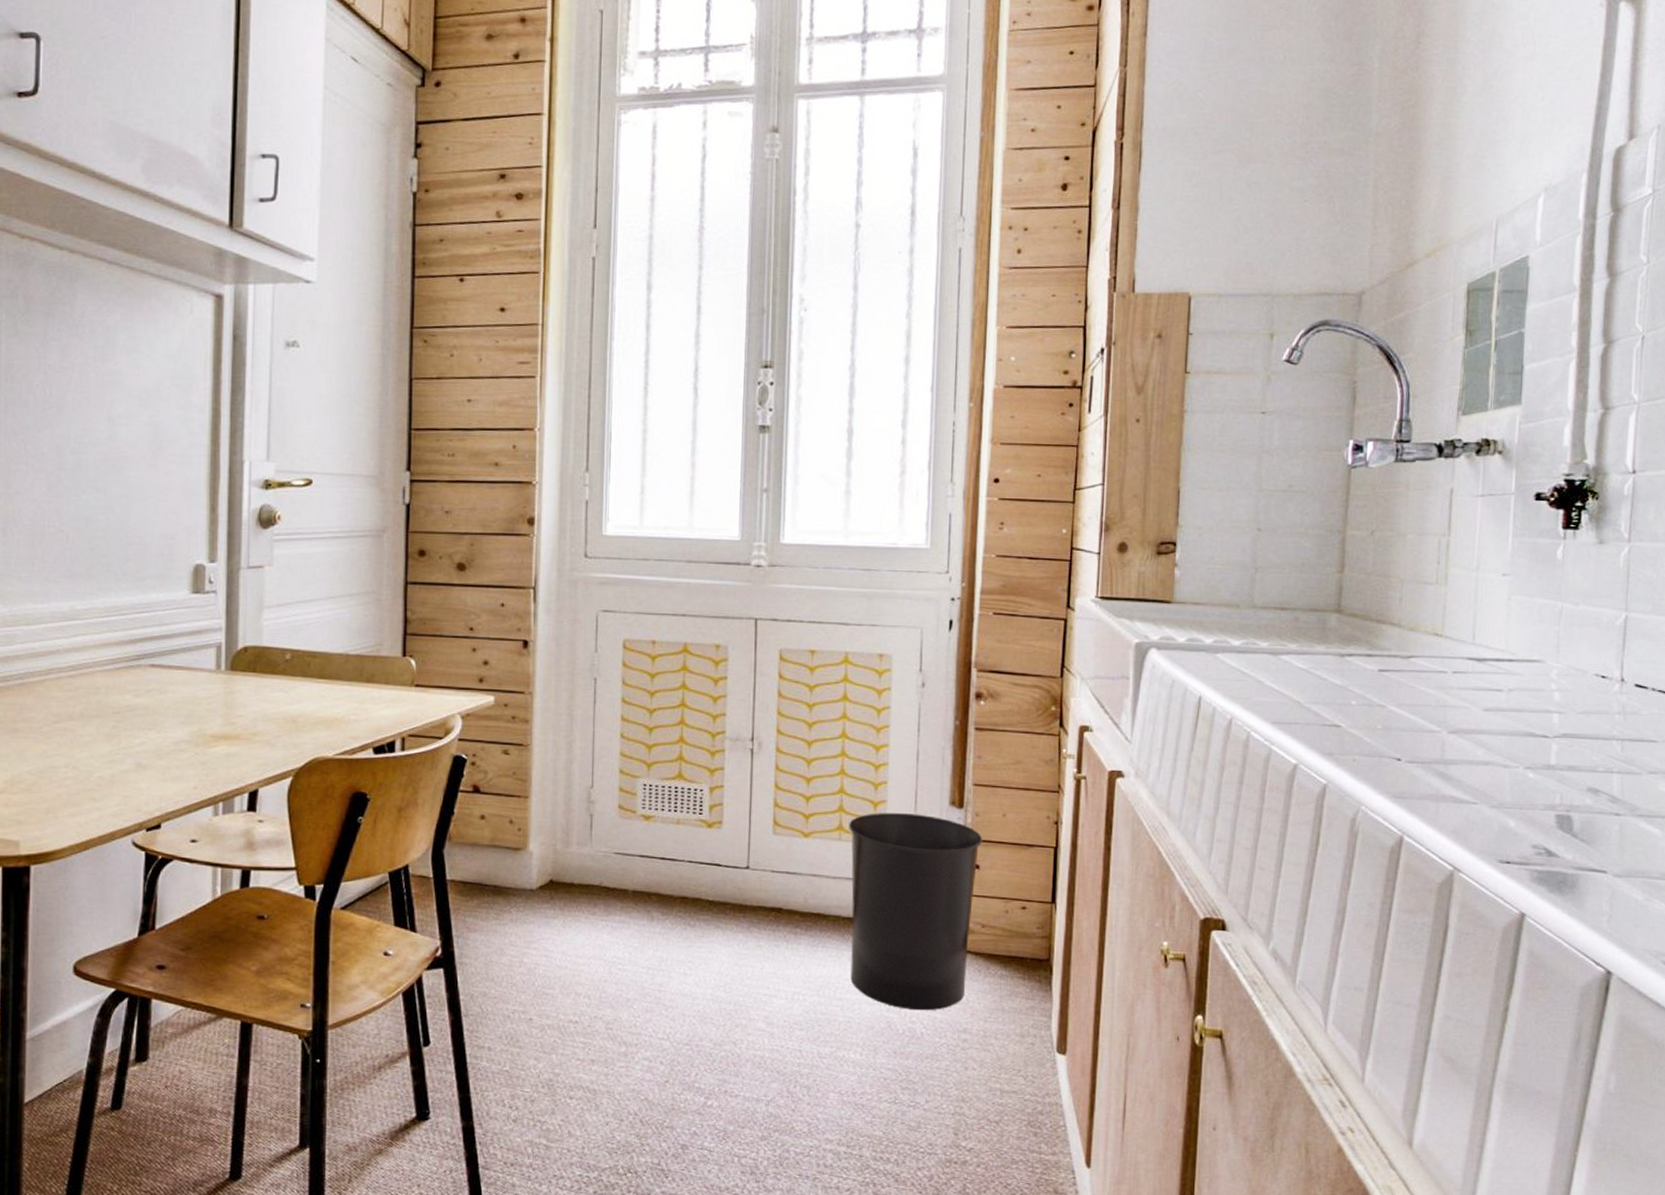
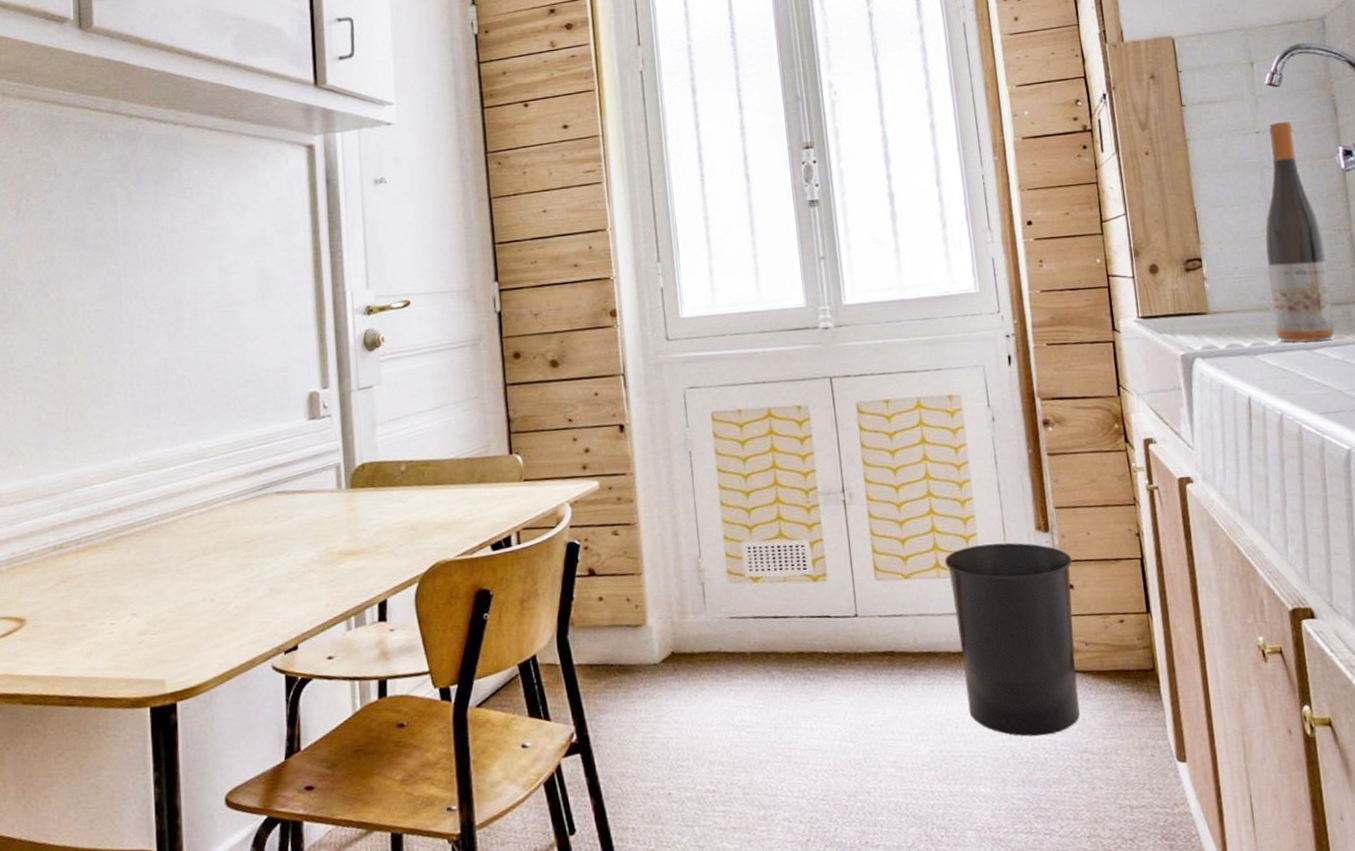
wine bottle: none [1241,403,1313,647] -> present [1265,121,1335,342]

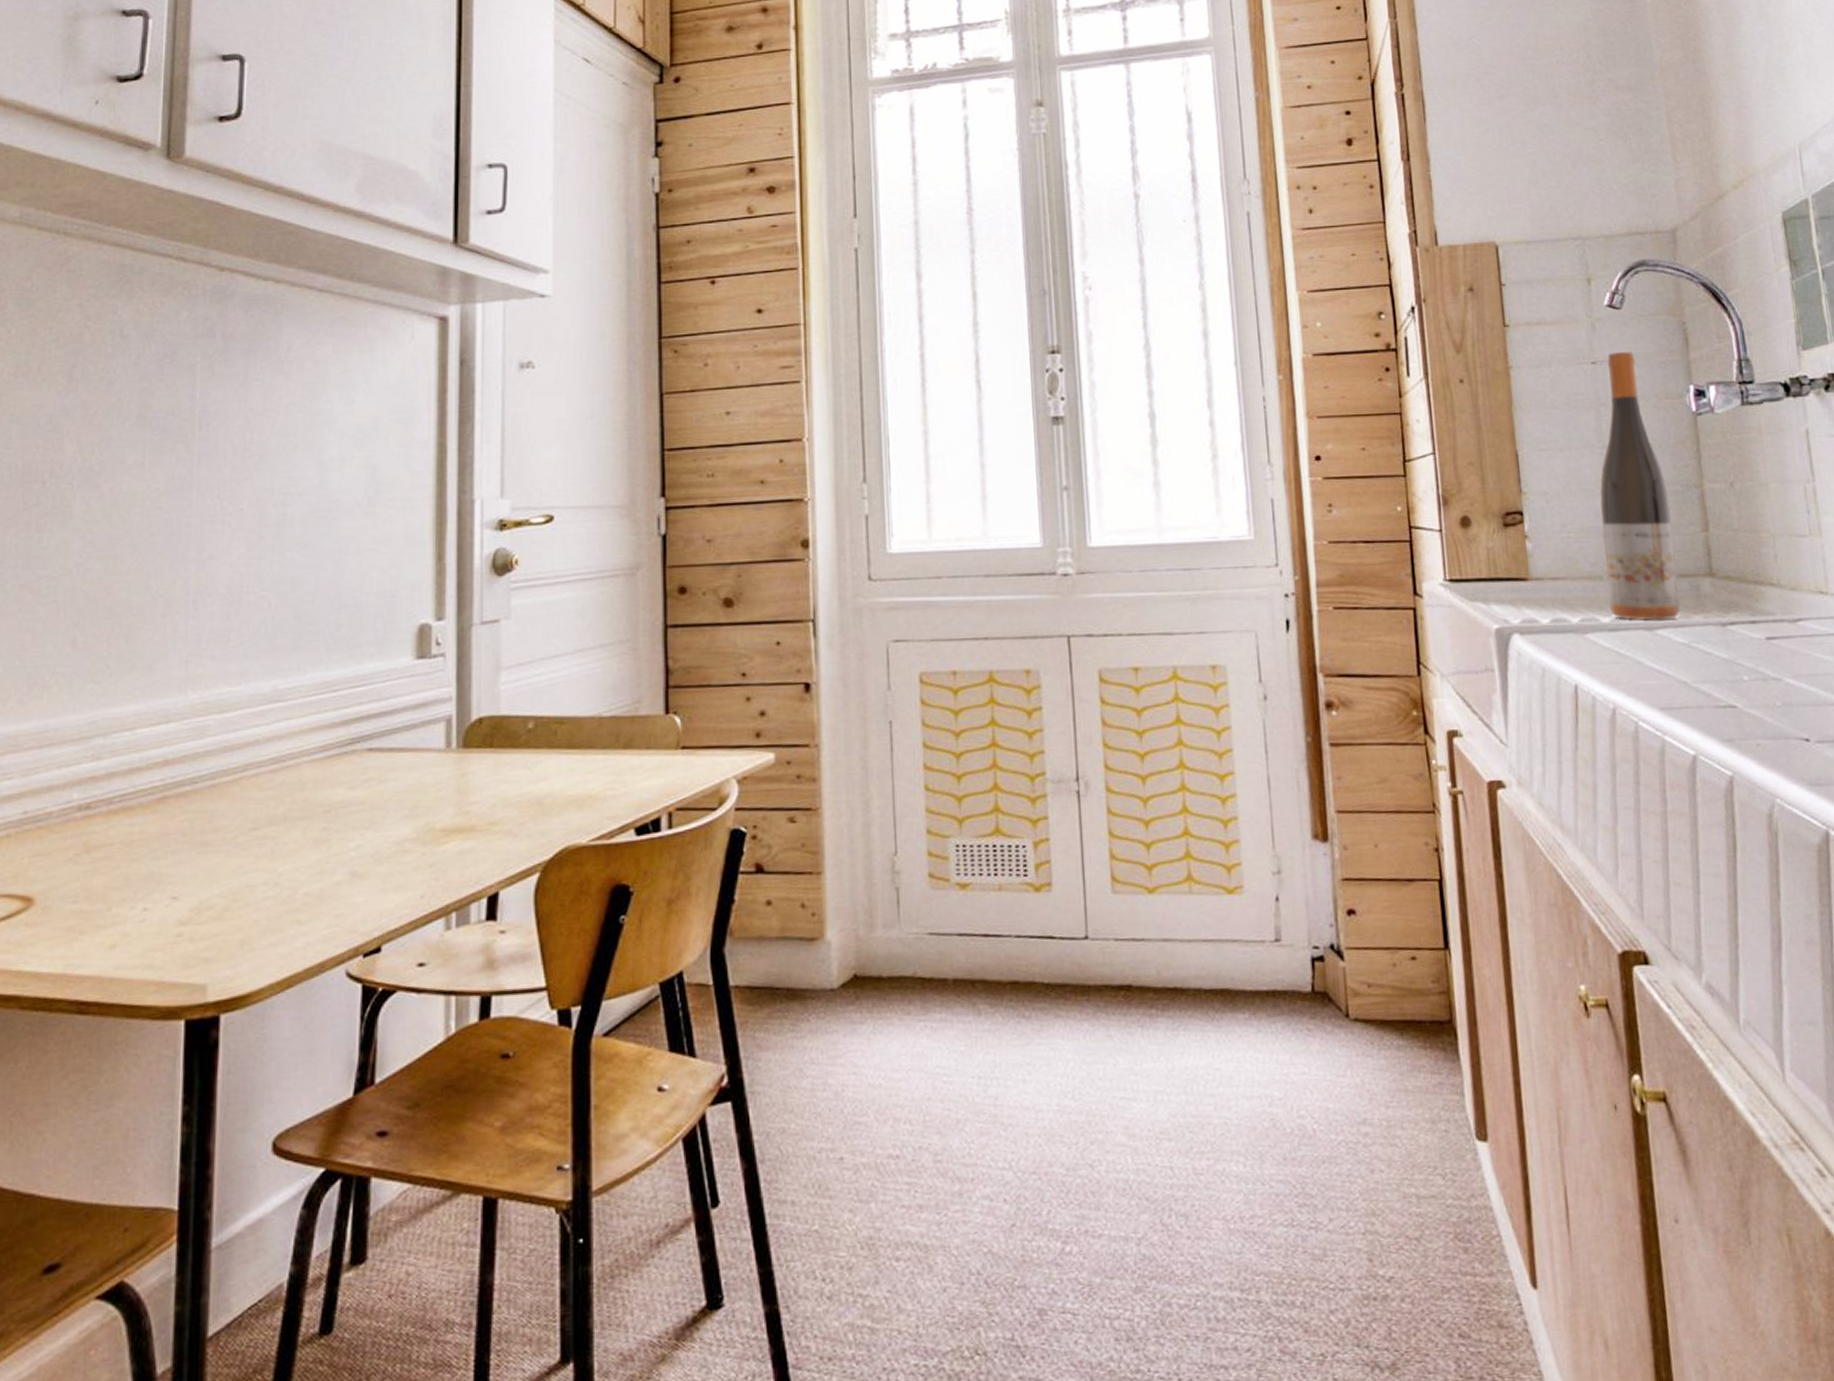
waste bin: present [945,542,1080,737] -> none [1199,853,1358,1101]

